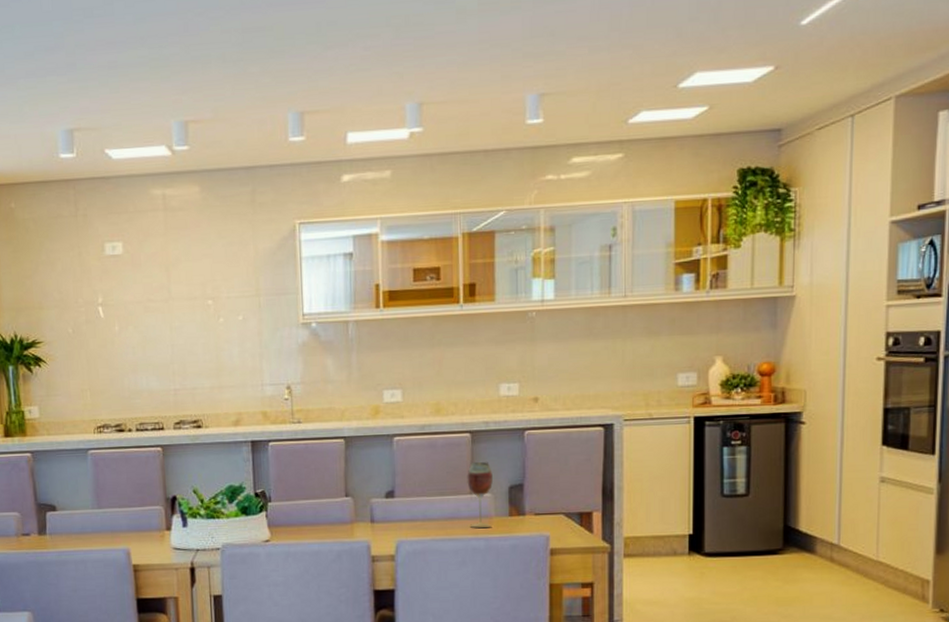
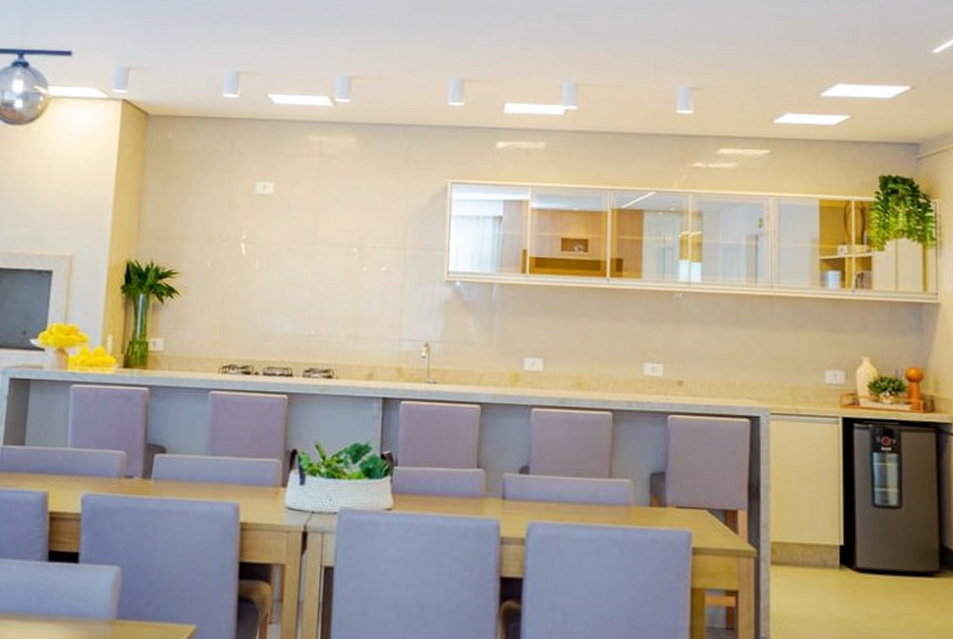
wineglass: present [467,462,493,529] -> none [606,444,633,518]

